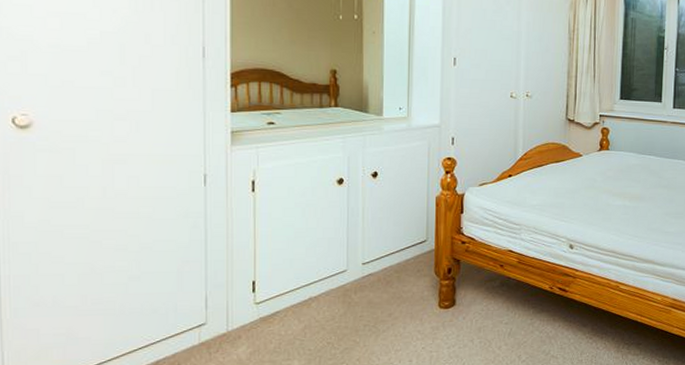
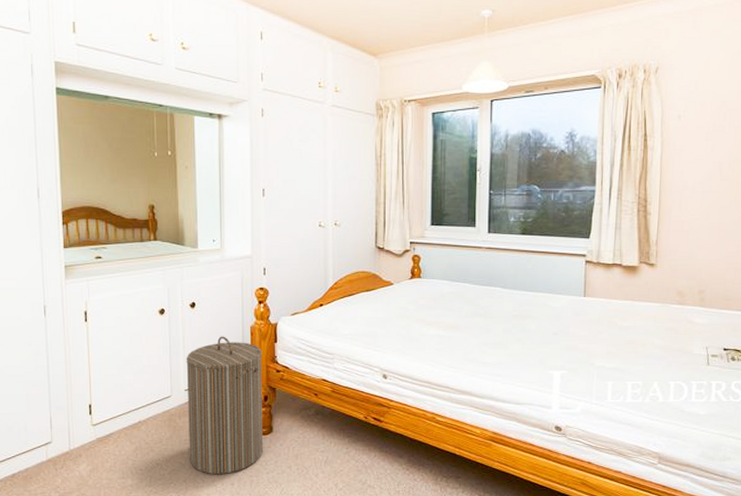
laundry hamper: none [364,207,447,352] -> present [186,336,263,475]

